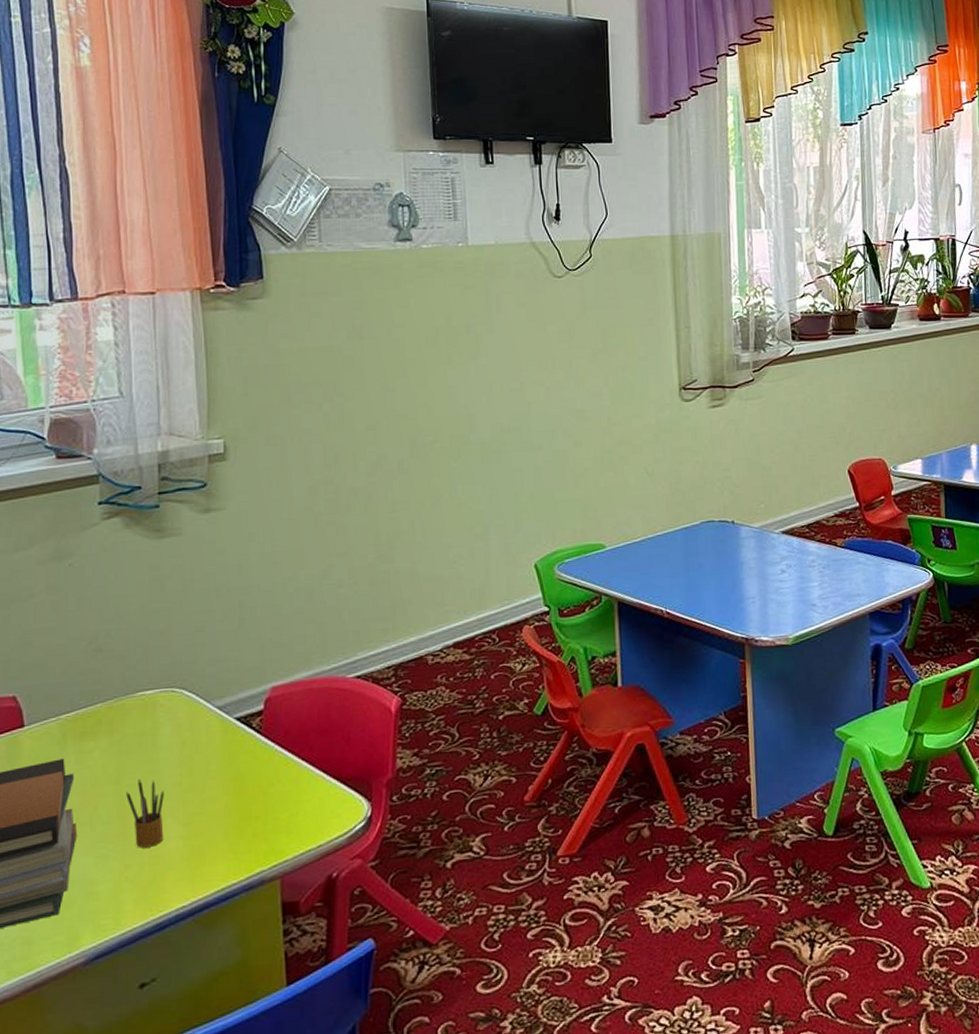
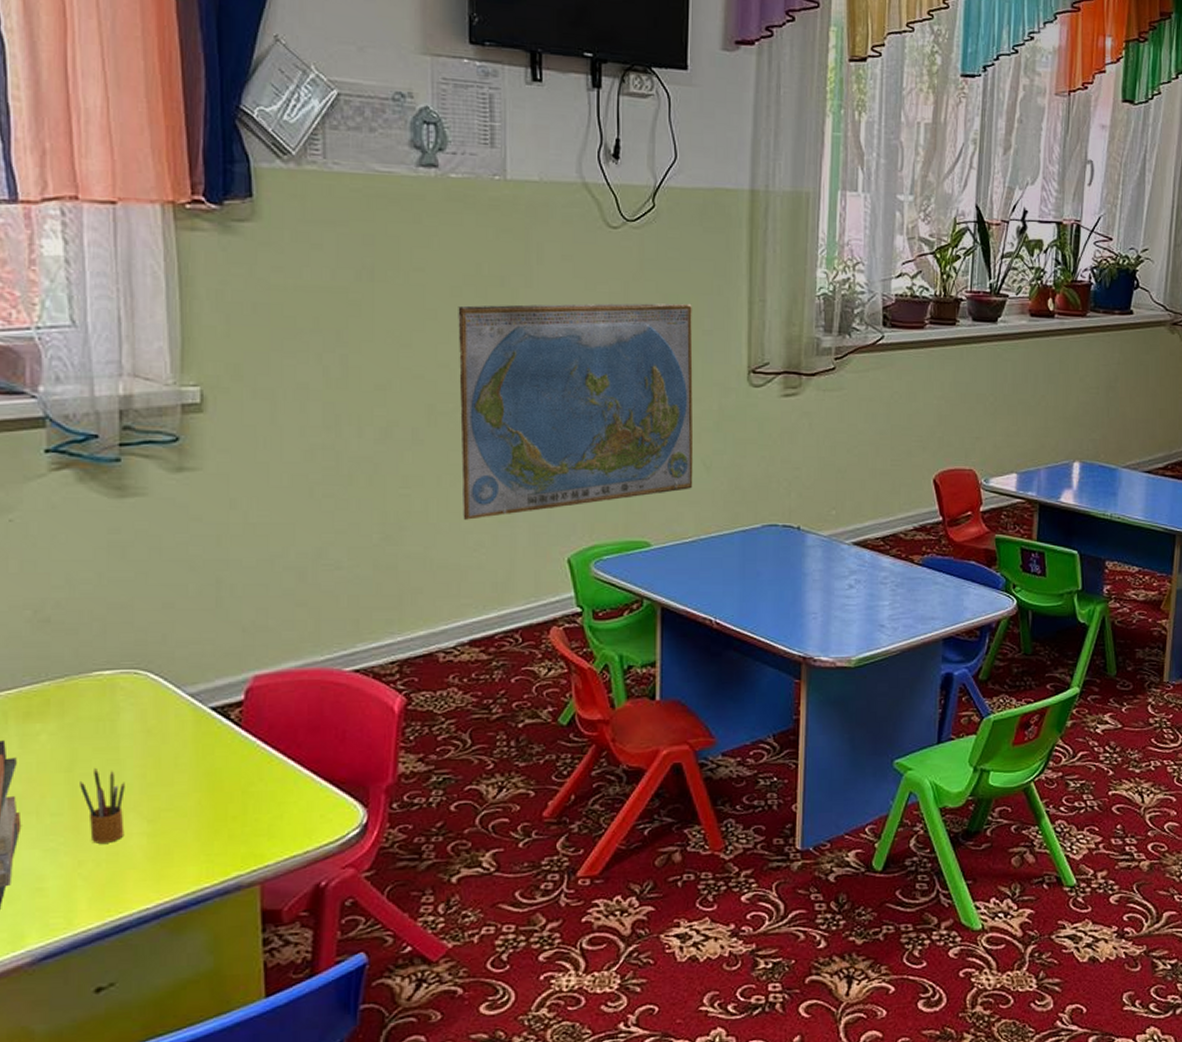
world map: none [433,335,639,536] -> present [458,303,694,520]

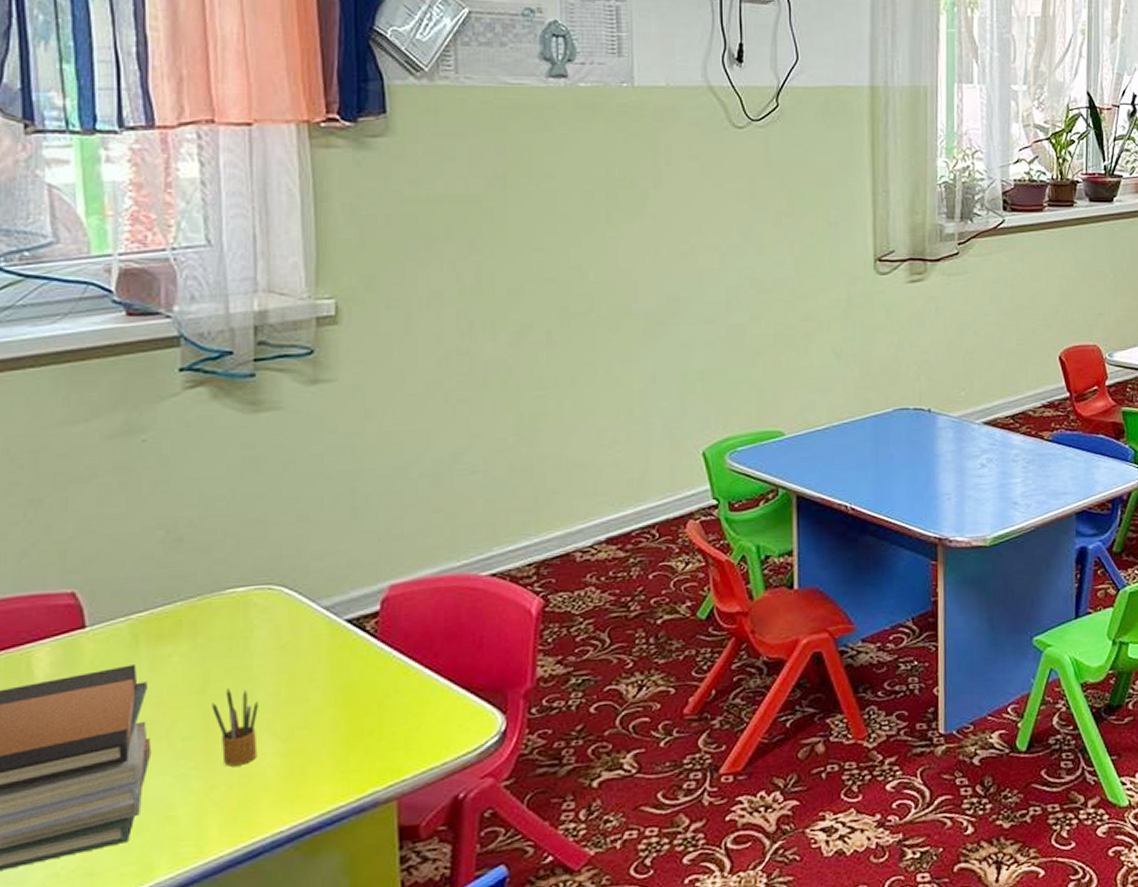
world map: present [458,303,694,520] -> none [589,197,824,418]

